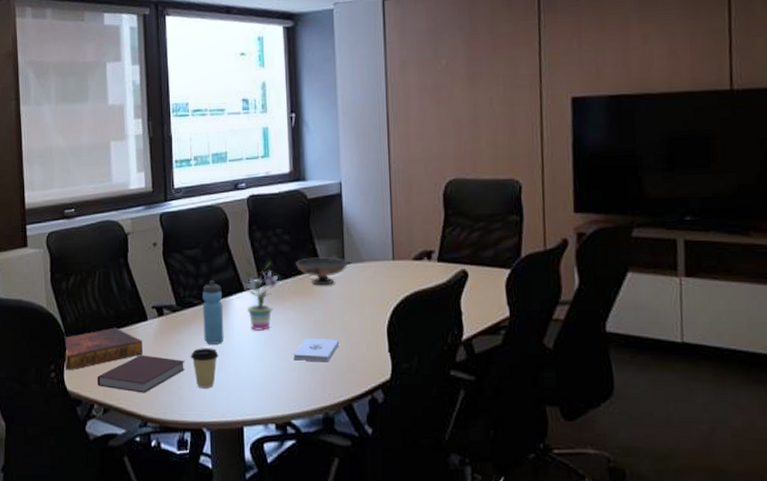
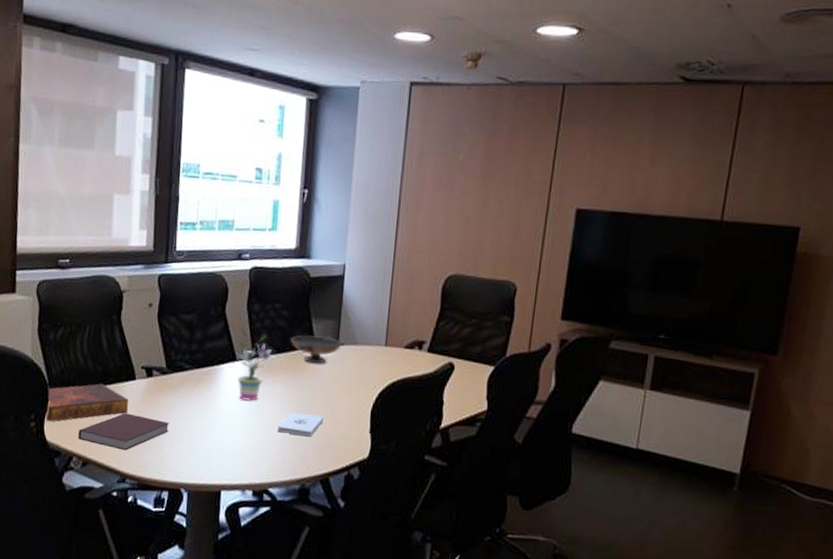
coffee cup: present [191,348,219,389] -> none [176,412,204,452]
water bottle: present [202,280,224,344] -> none [191,347,214,410]

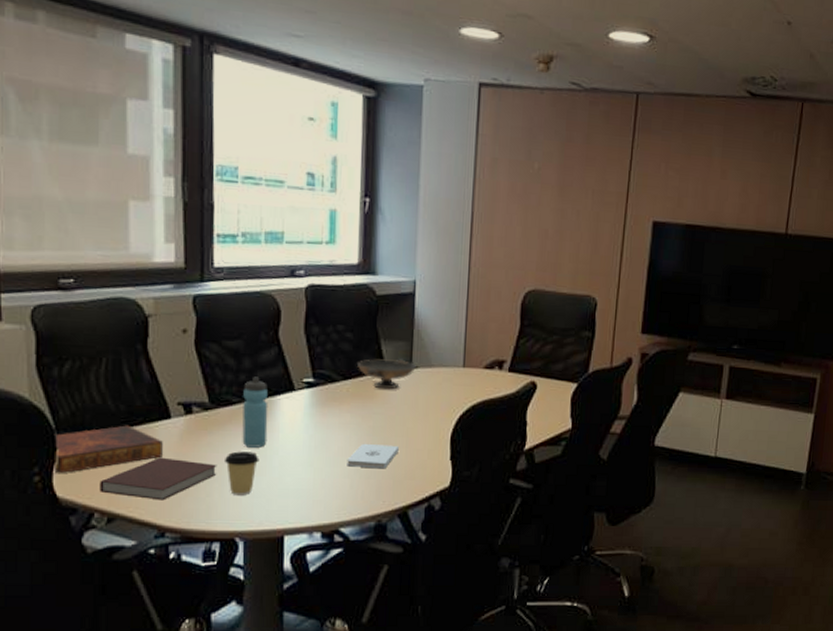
coffee cup: none [176,412,204,452] -> present [225,451,259,495]
water bottle: none [191,347,214,410] -> present [242,376,268,448]
potted plant: present [236,328,275,401] -> none [294,353,340,434]

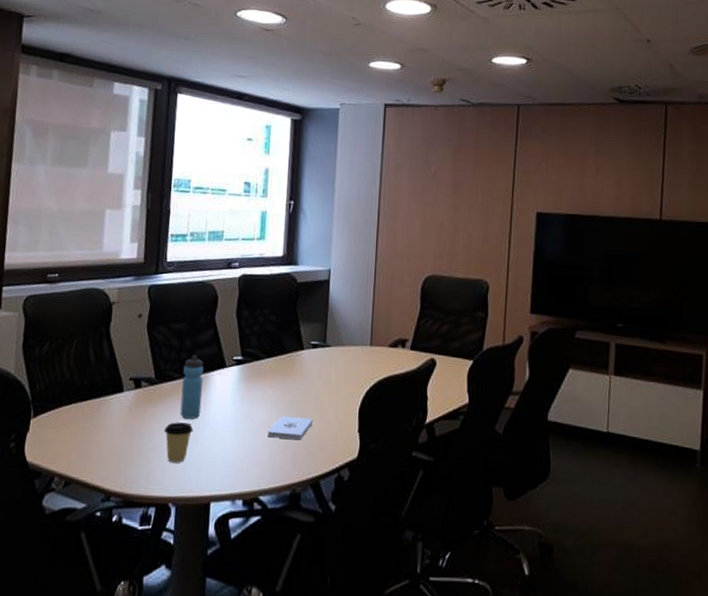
book: present [52,425,163,474] -> none [25,398,115,441]
notebook: present [99,457,217,501] -> none [61,427,158,467]
decorative bowl: present [358,359,416,390] -> none [280,338,330,366]

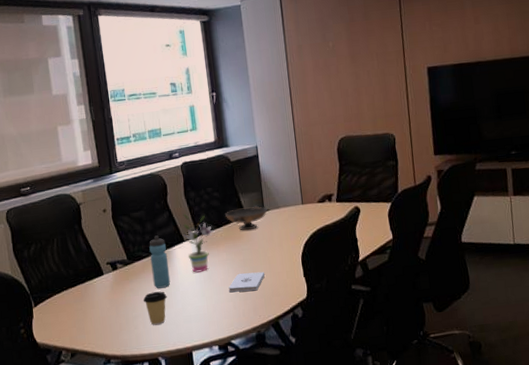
potted plant: none [226,334,264,407] -> present [183,214,215,273]
decorative bowl: none [280,338,330,366] -> present [225,205,268,231]

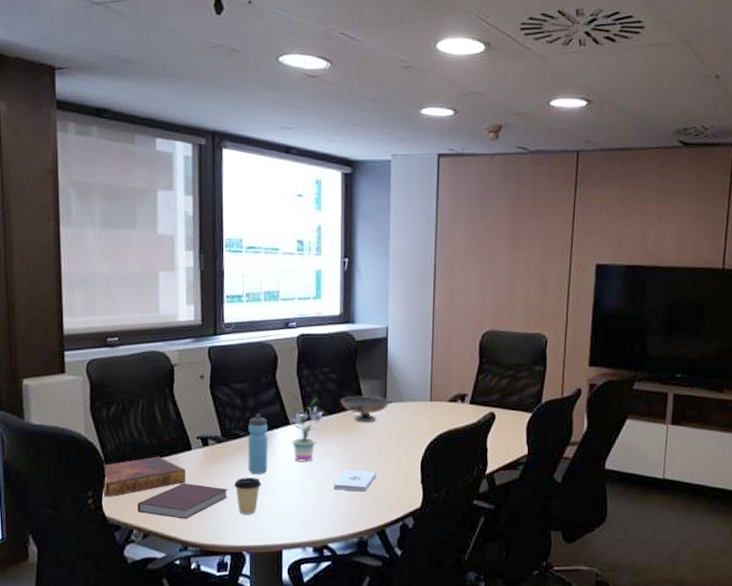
book: none [31,284,102,326] -> present [102,456,186,497]
notebook: none [63,304,140,336] -> present [137,483,228,519]

